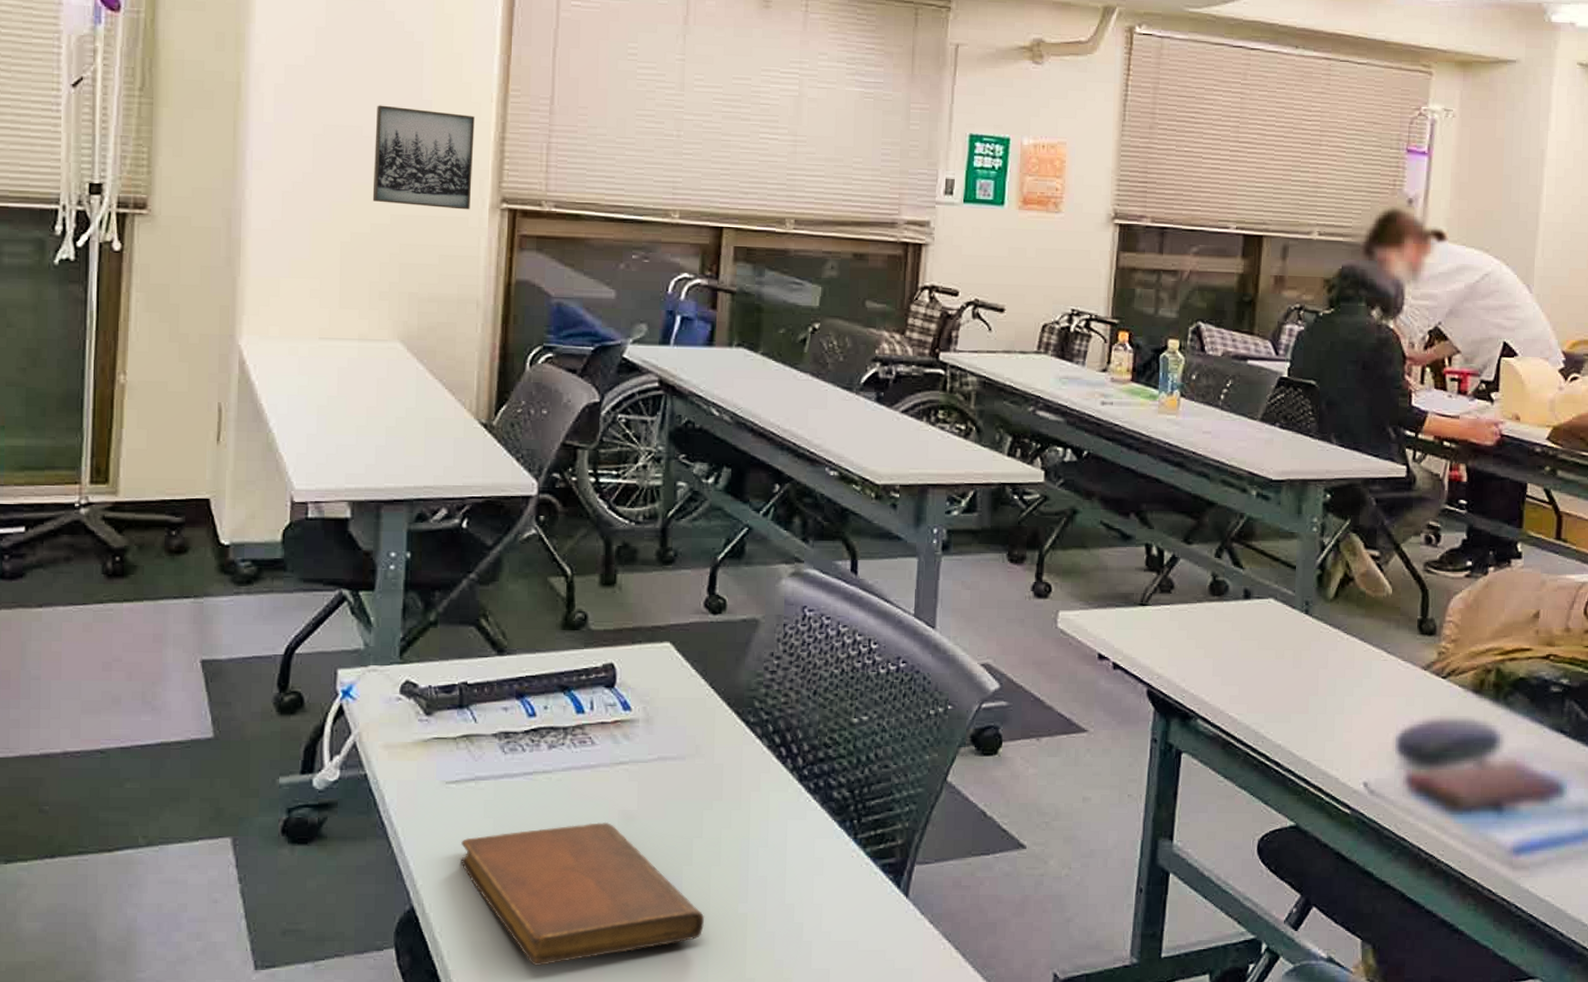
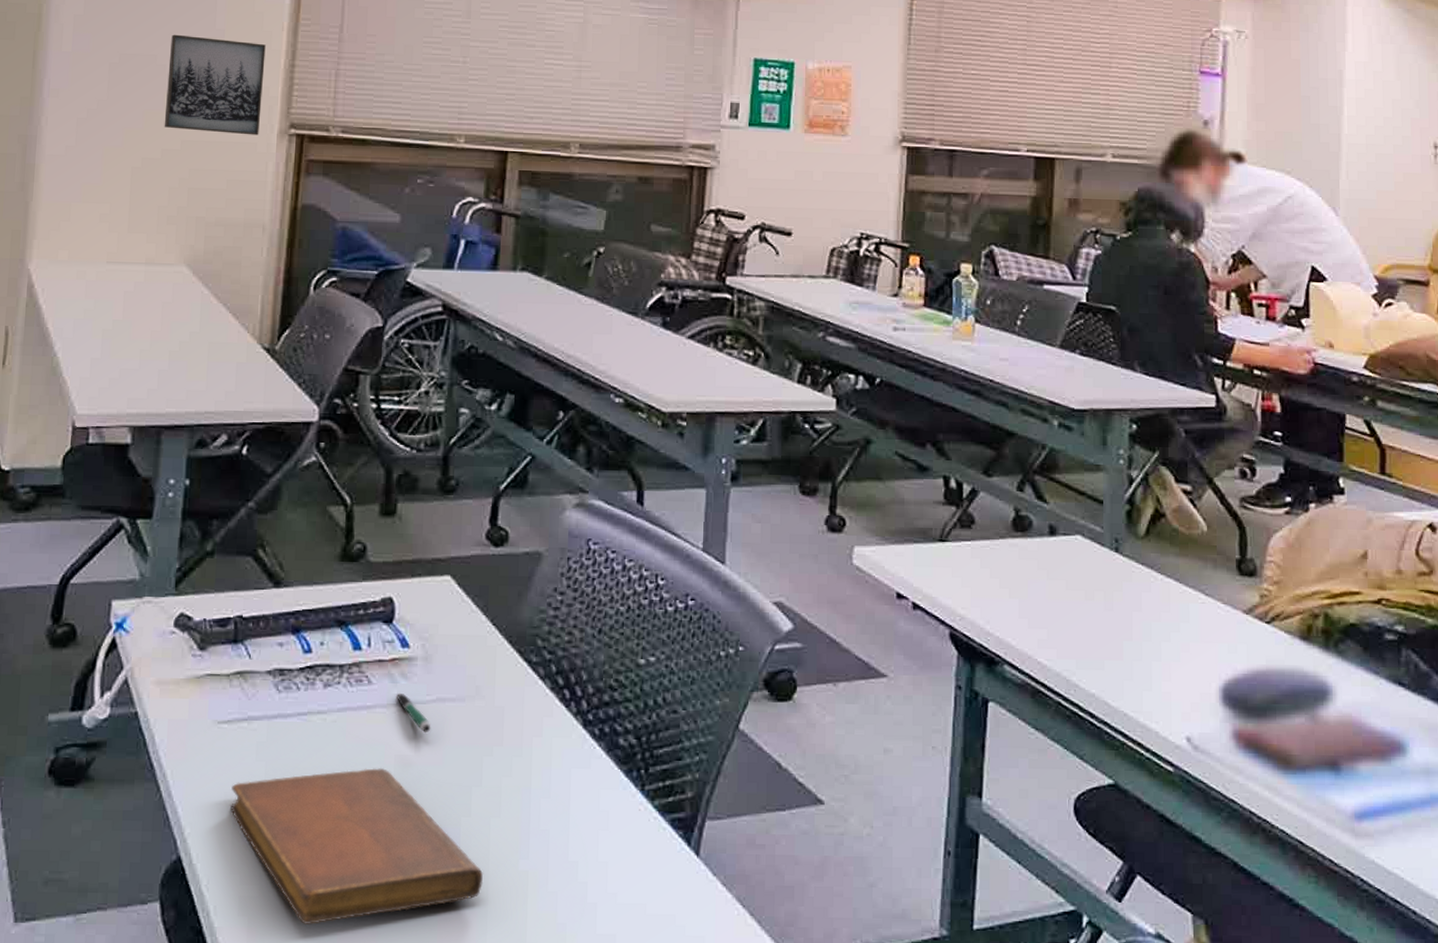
pen: none [619,752,653,790] -> present [397,692,431,734]

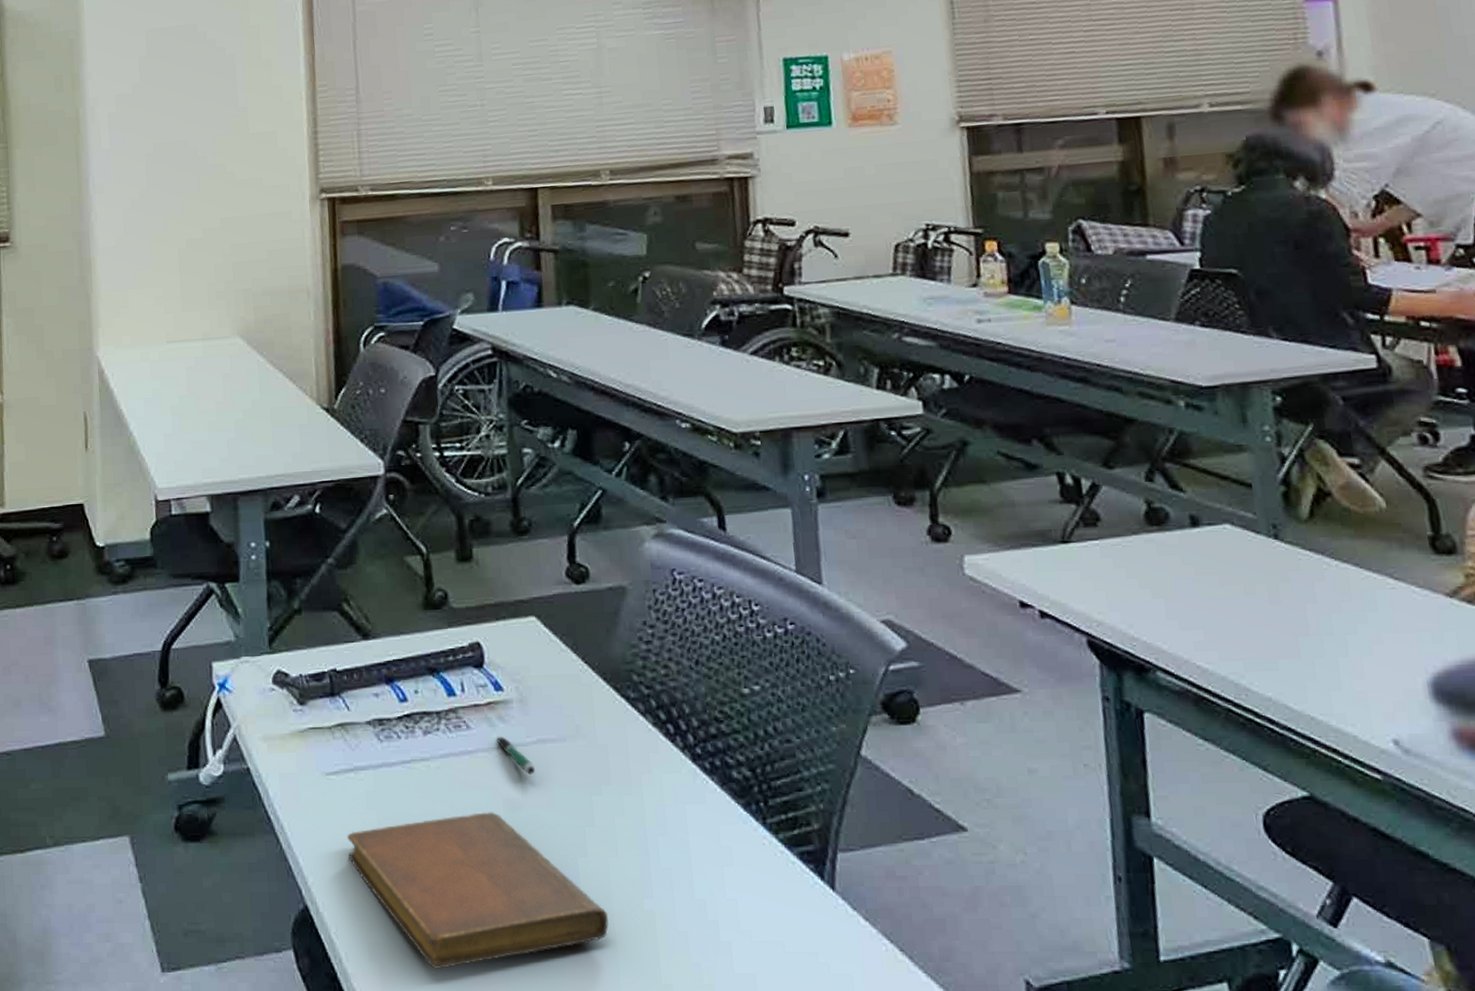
wall art: present [164,34,266,135] -> none [198,115,292,208]

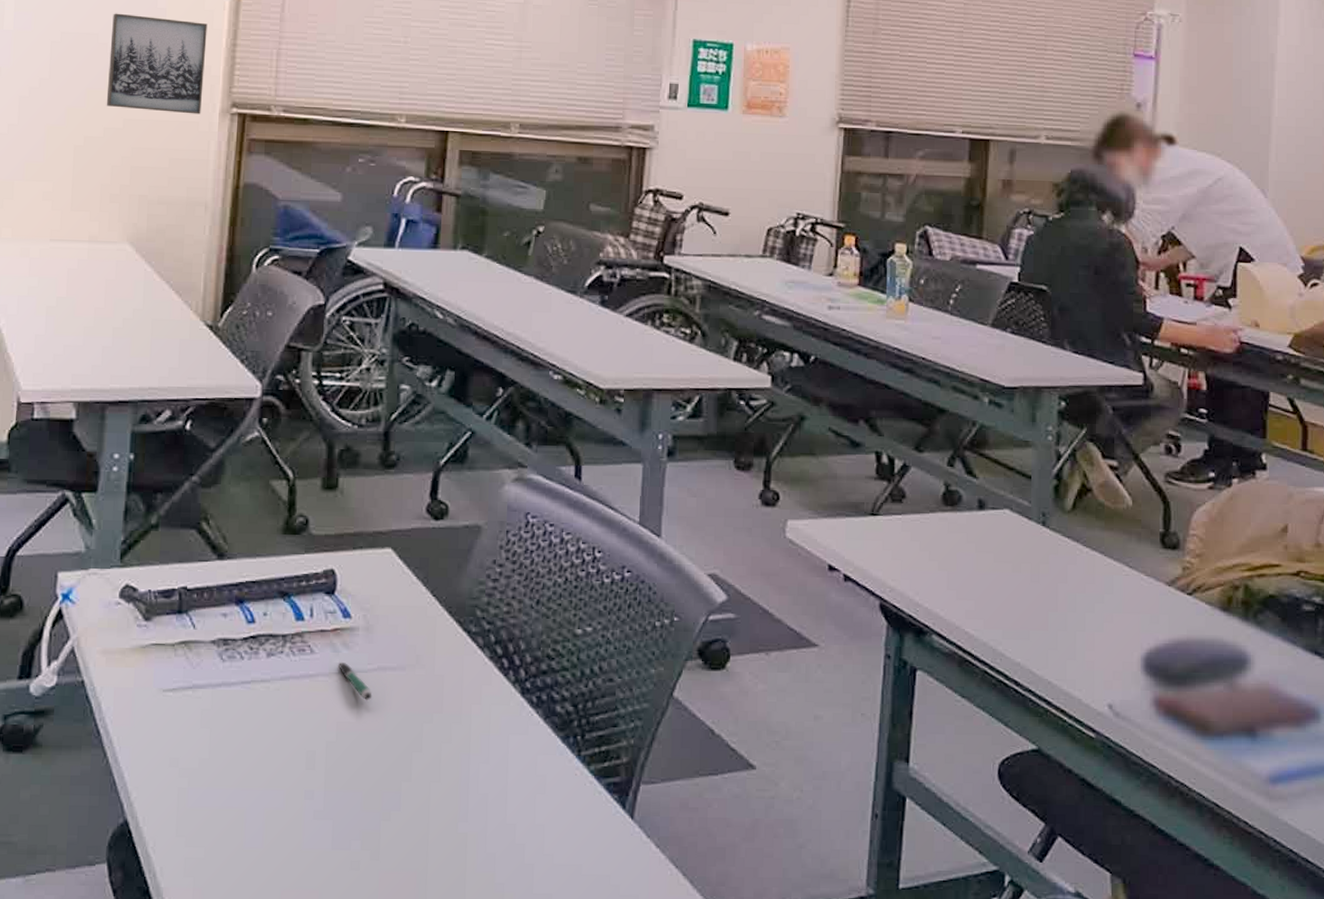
wall art: none [198,115,292,208] -> present [106,13,207,114]
notebook: present [347,812,609,970] -> none [176,734,424,886]

